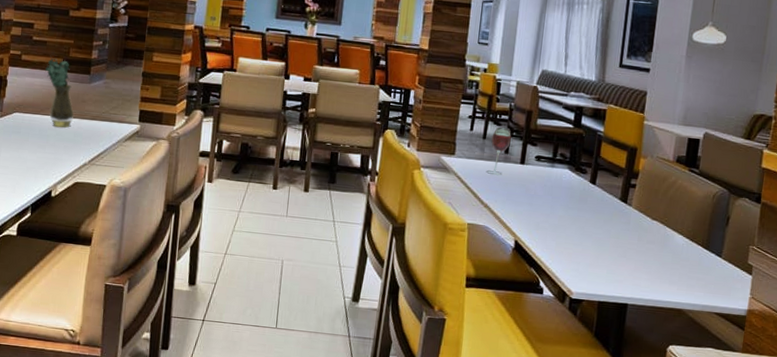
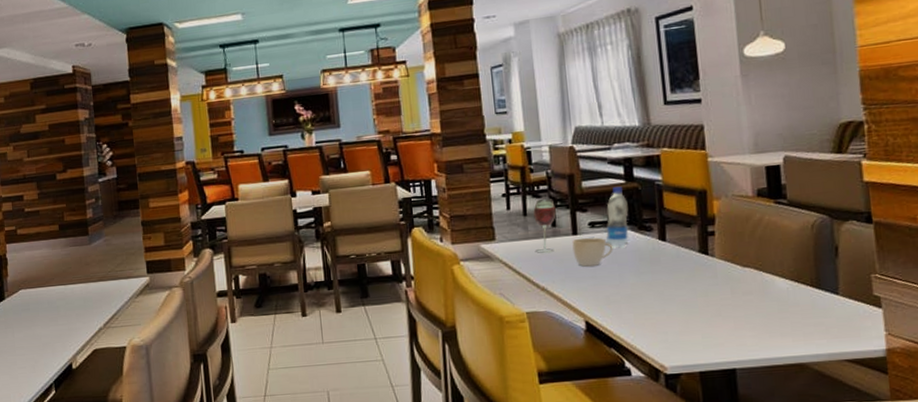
vase: present [45,55,74,129] -> none [42,224,80,297]
cup: none [517,167,552,196] -> present [572,237,613,268]
bottle: none [547,129,572,185] -> present [606,186,628,249]

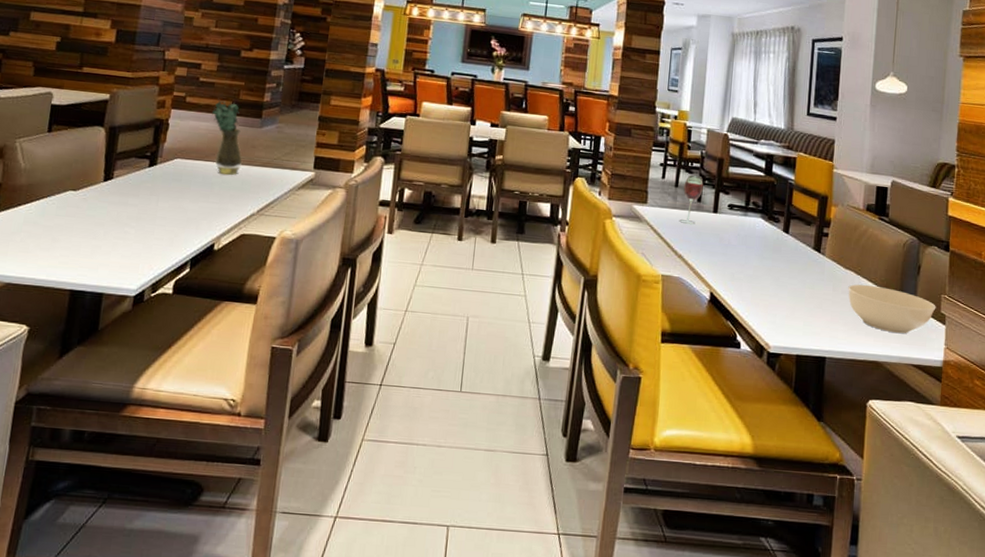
vase: none [42,224,80,297] -> present [212,98,242,176]
cup: present [572,237,613,268] -> none [711,216,745,245]
bottle: present [606,186,628,249] -> none [740,177,764,234]
bowl: none [750,279,867,328] -> present [848,284,936,334]

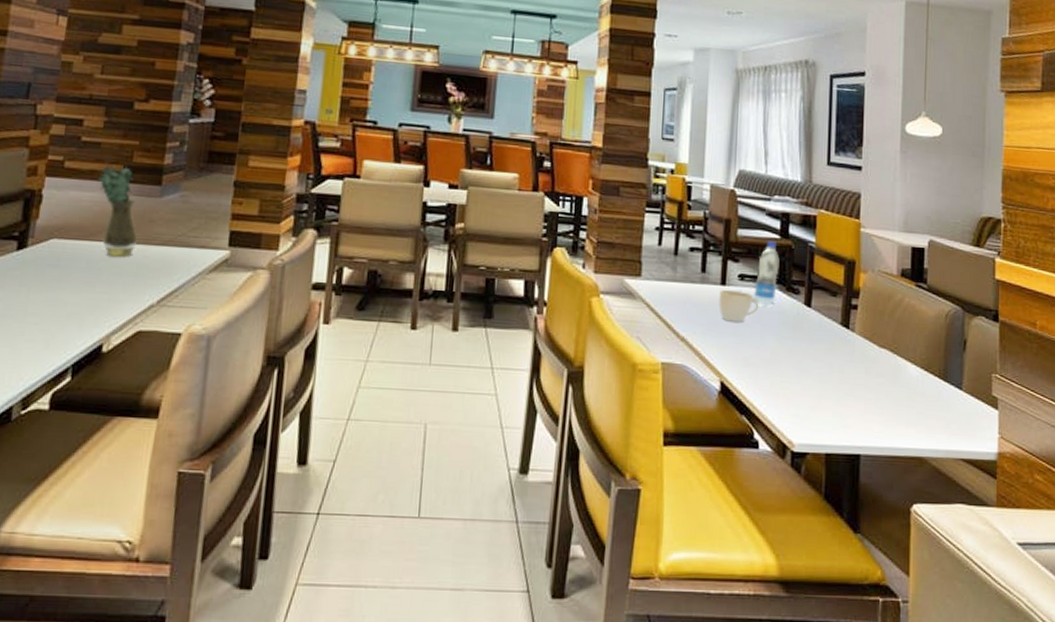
wineglass: present [680,174,703,225] -> none [681,239,708,301]
cup: none [711,216,745,245] -> present [719,289,759,324]
bottle: none [740,177,764,234] -> present [754,241,780,309]
bowl: present [848,284,936,334] -> none [883,365,987,423]

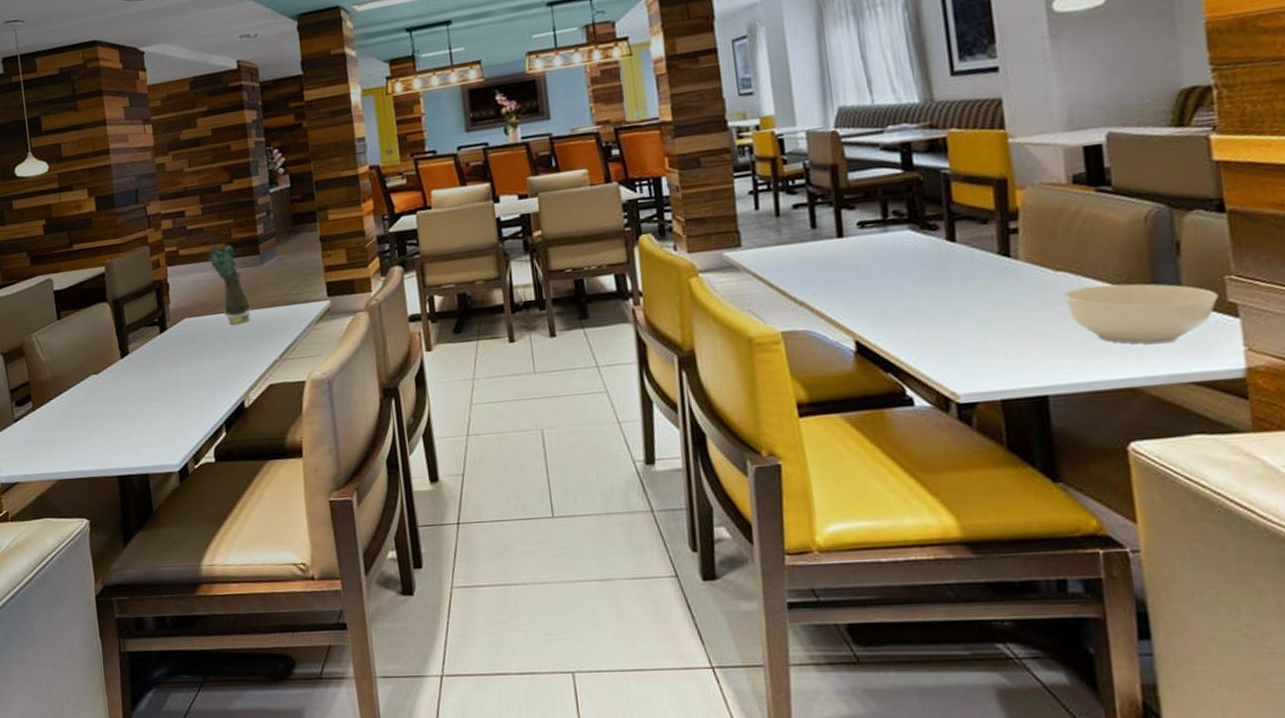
cup: present [719,289,759,324] -> none [837,240,889,277]
bottle: present [754,241,780,309] -> none [879,177,908,253]
bowl: none [883,365,987,423] -> present [1064,283,1219,344]

